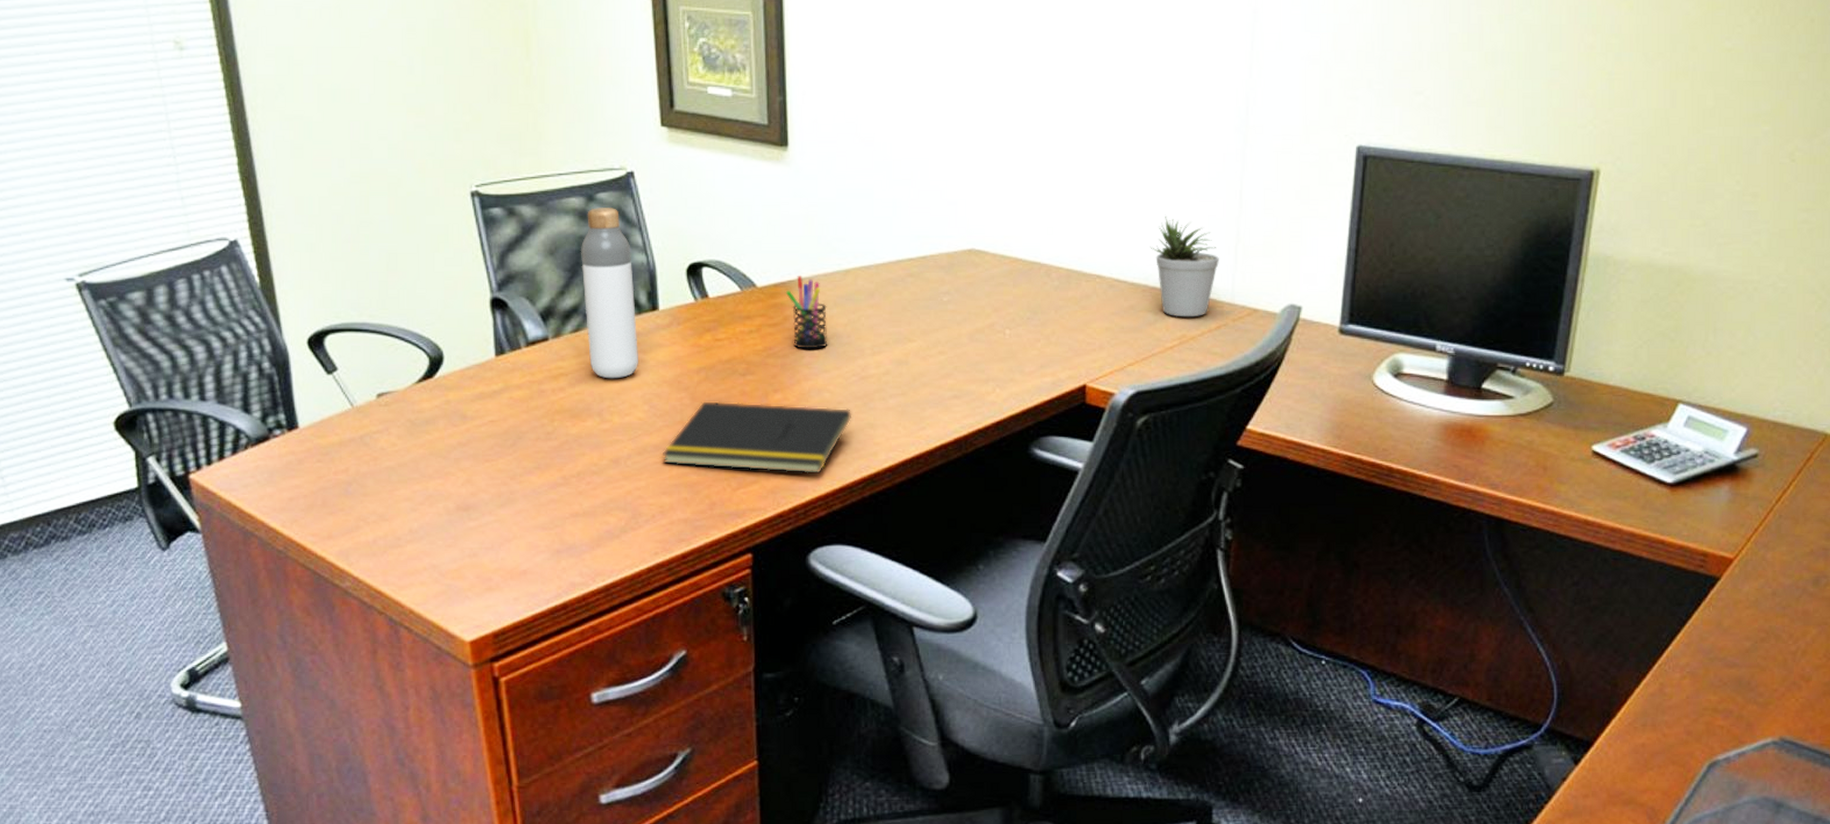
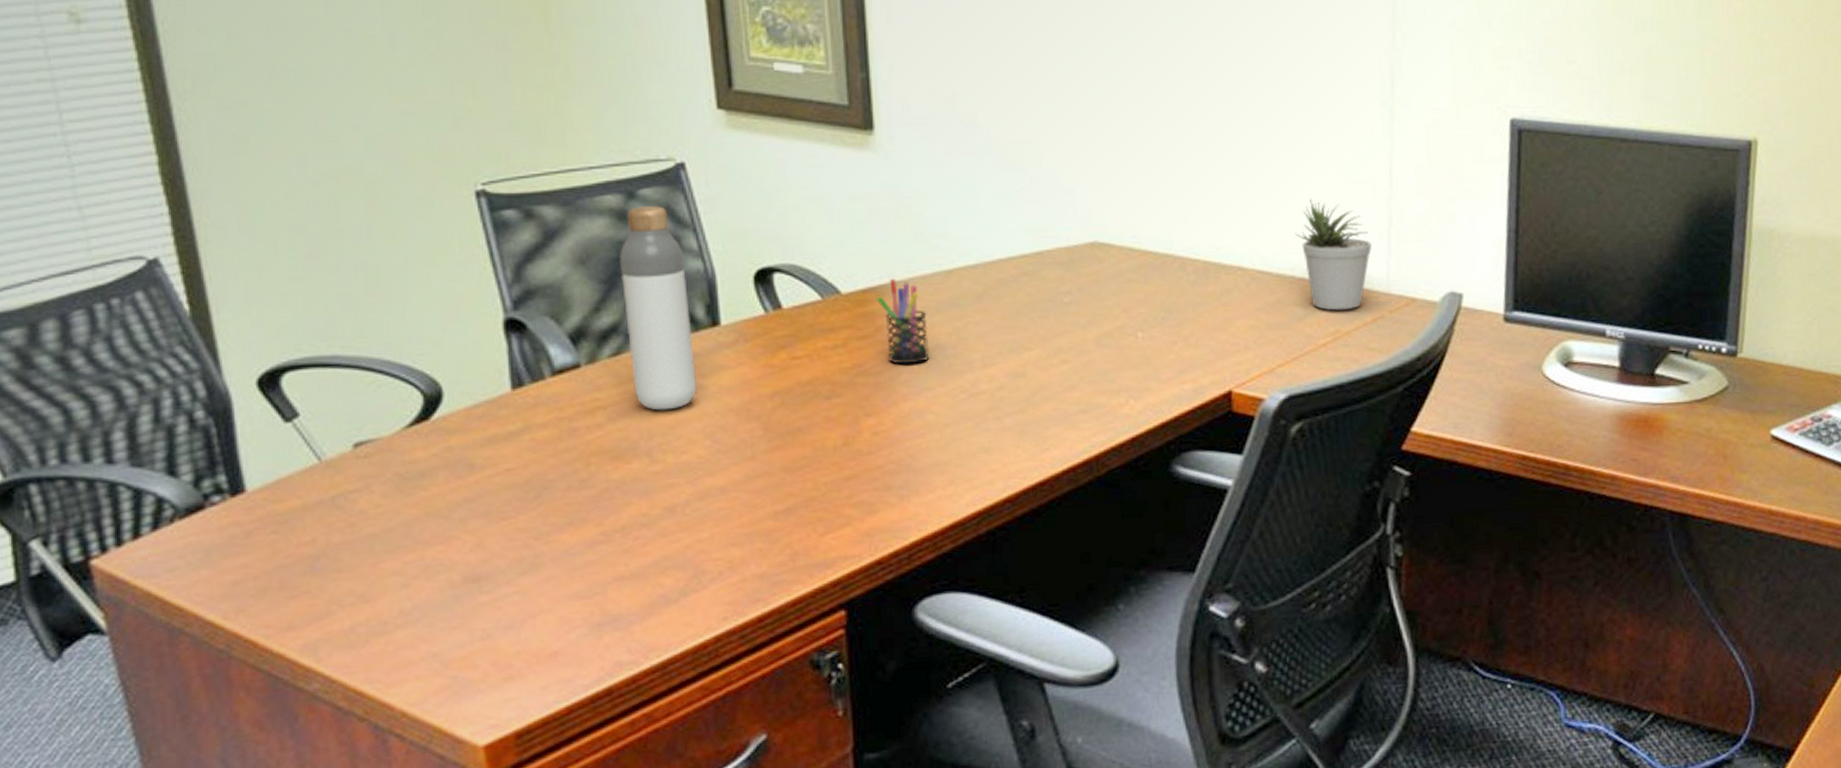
notepad: present [662,400,852,475] -> none [729,430,962,511]

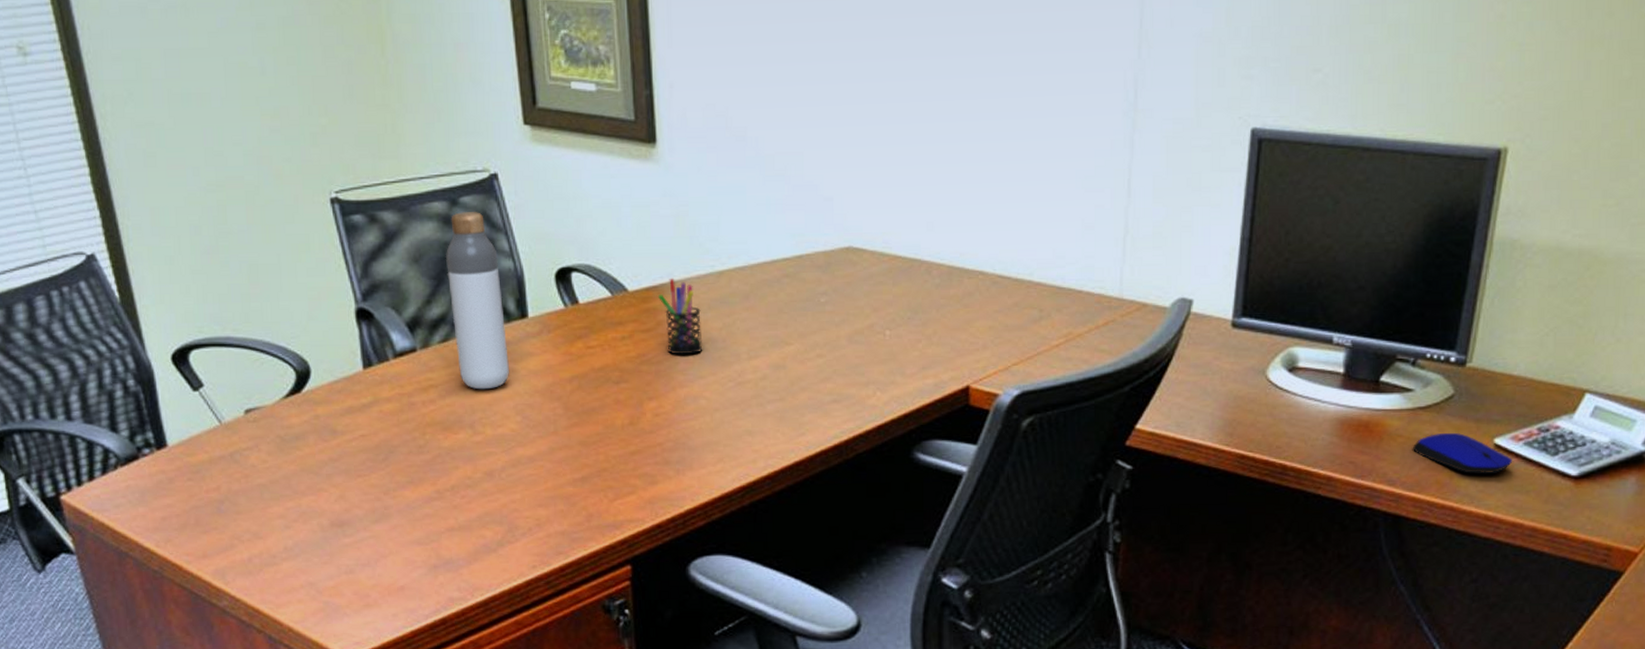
potted plant: present [1295,200,1372,311] -> none [1034,208,1107,314]
computer mouse: none [1692,424,1791,467] -> present [1412,432,1513,475]

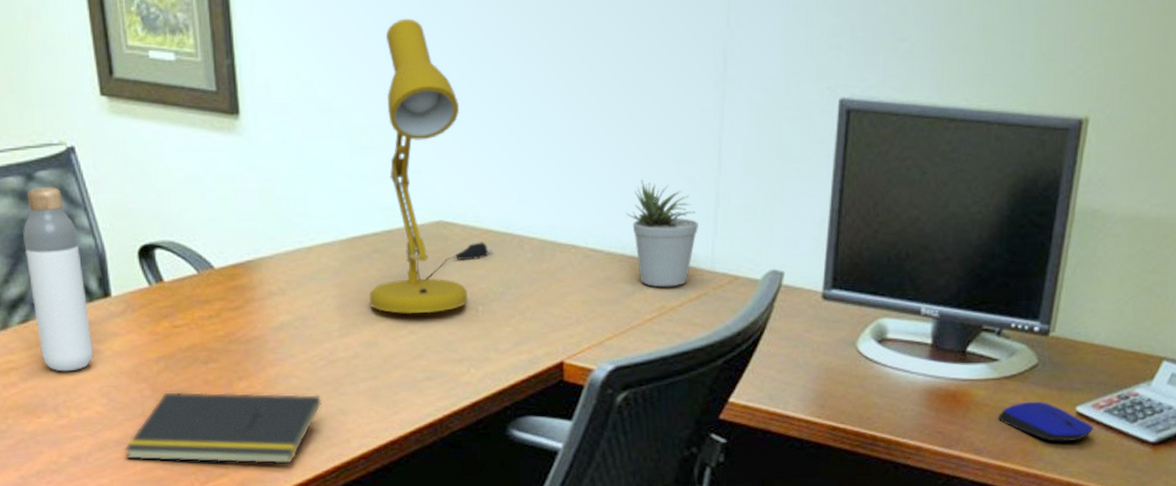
notepad: none [536,410,730,484] -> present [124,391,322,465]
pen holder: present [657,278,703,355] -> none [245,254,293,334]
desk lamp: none [779,50,902,338] -> present [370,18,494,314]
potted plant: none [1034,208,1107,314] -> present [626,180,698,288]

